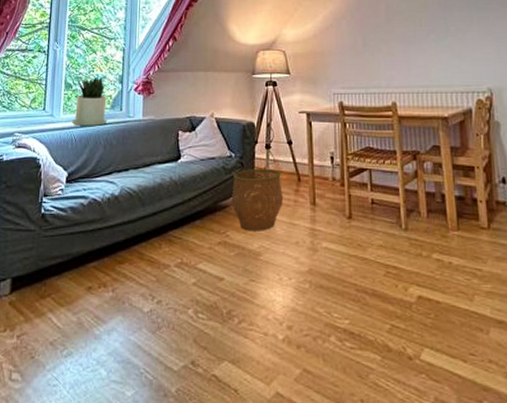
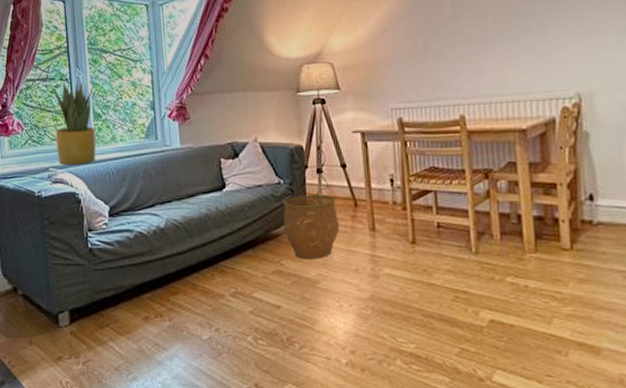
planter: none [24,54,71,131] -> present [50,81,97,165]
planter: present [71,76,108,126] -> none [106,103,144,158]

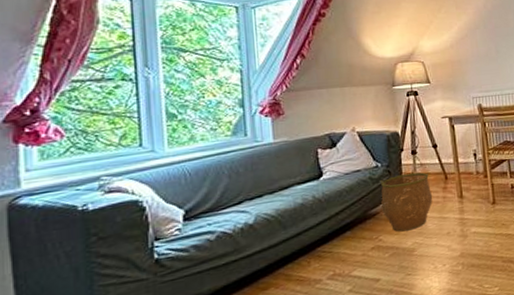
planter: present [50,81,97,165] -> none [107,81,170,172]

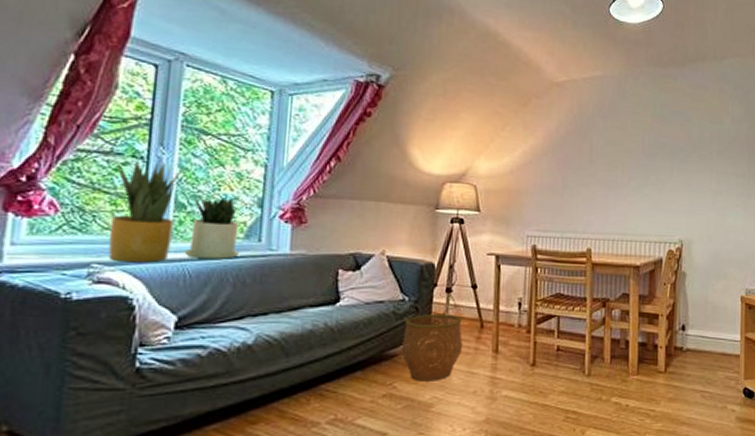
planter: none [107,81,170,172] -> present [108,159,185,263]
planter: none [181,101,230,159] -> present [184,195,240,259]

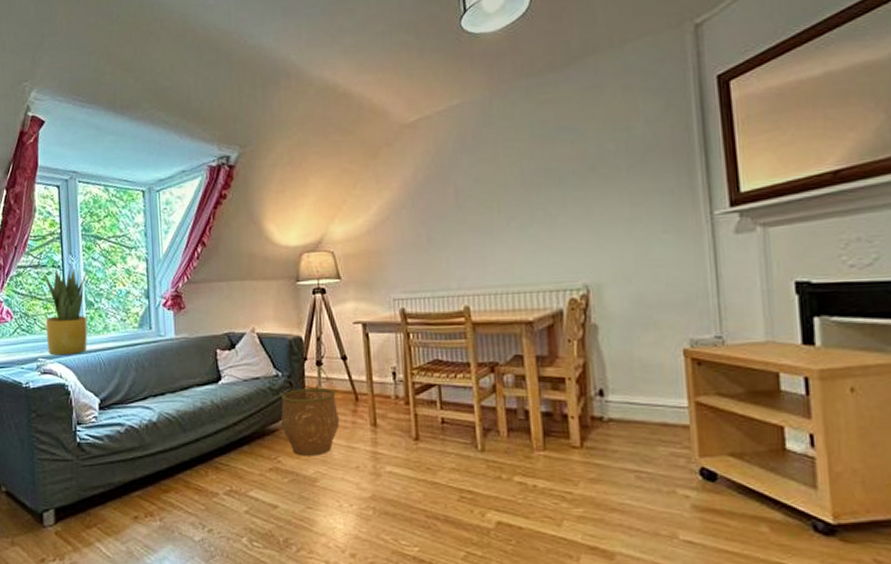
planter: present [184,195,240,259] -> none [97,291,137,348]

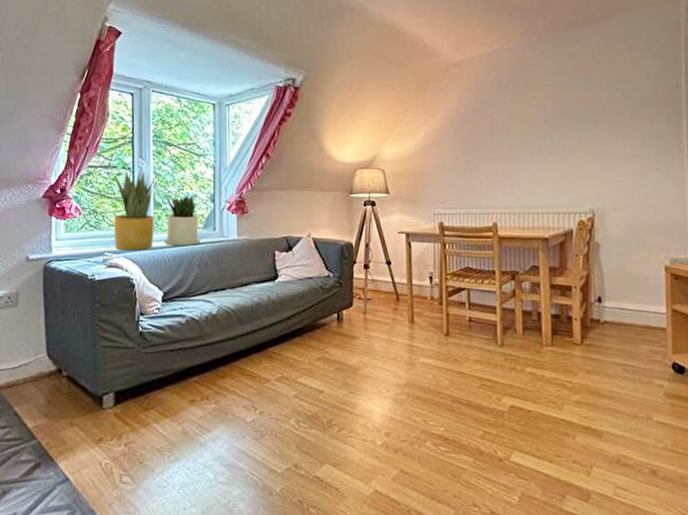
planter: none [97,291,137,348] -> present [163,195,201,246]
basket: present [281,388,340,456] -> none [330,289,382,348]

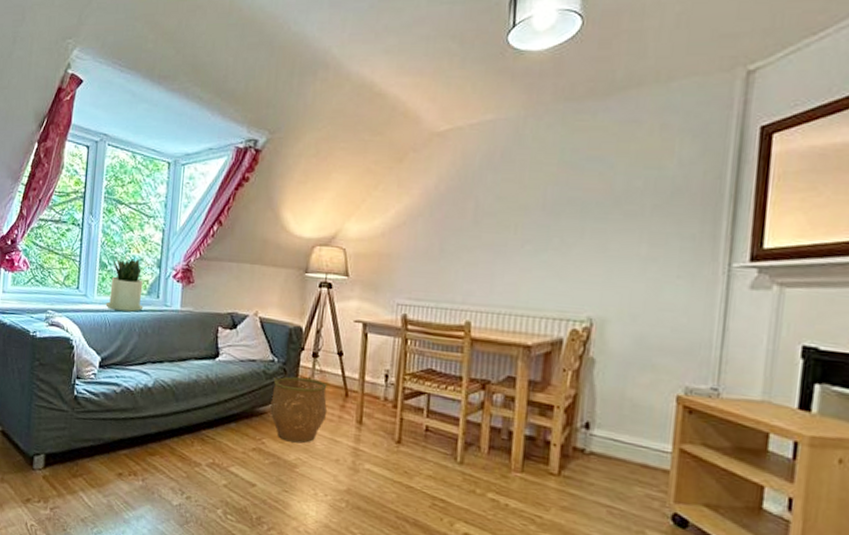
planter: present [112,171,158,251] -> none [58,226,106,312]
basket: none [330,289,382,348] -> present [270,376,328,444]

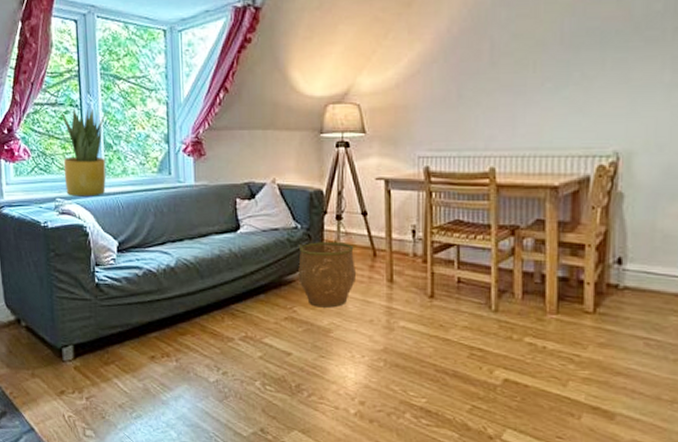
planter: none [58,226,106,312] -> present [59,108,107,197]
planter: present [105,256,144,312] -> none [116,135,156,192]

